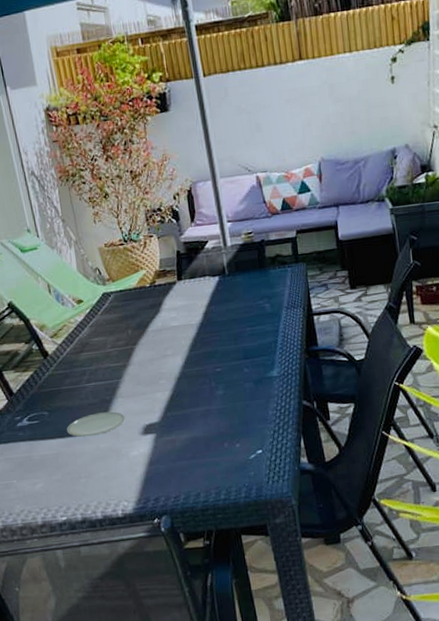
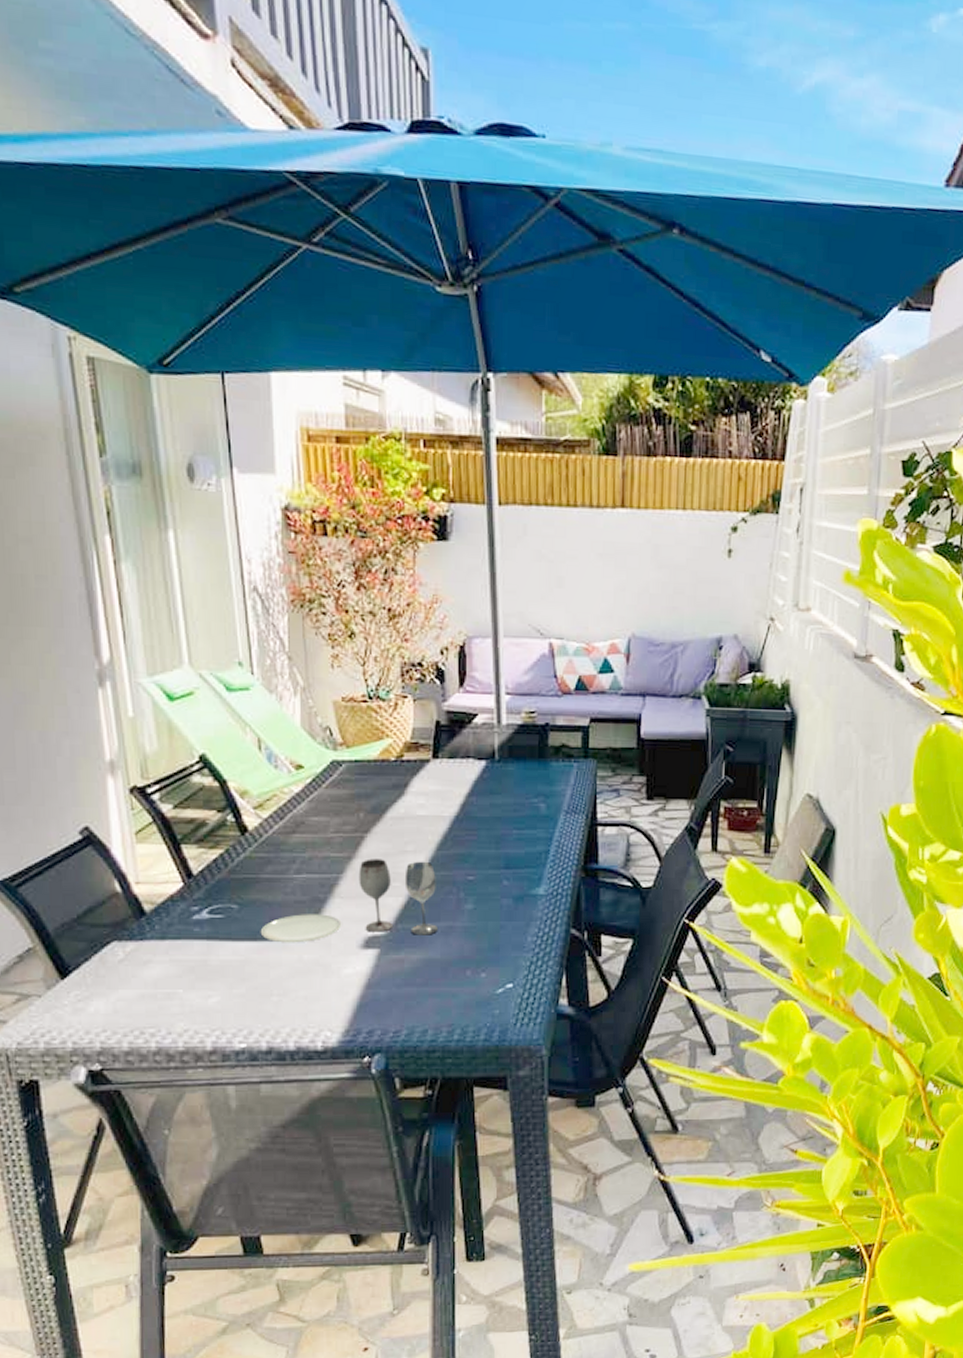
wineglass: none [133,361,198,421] -> present [358,859,438,935]

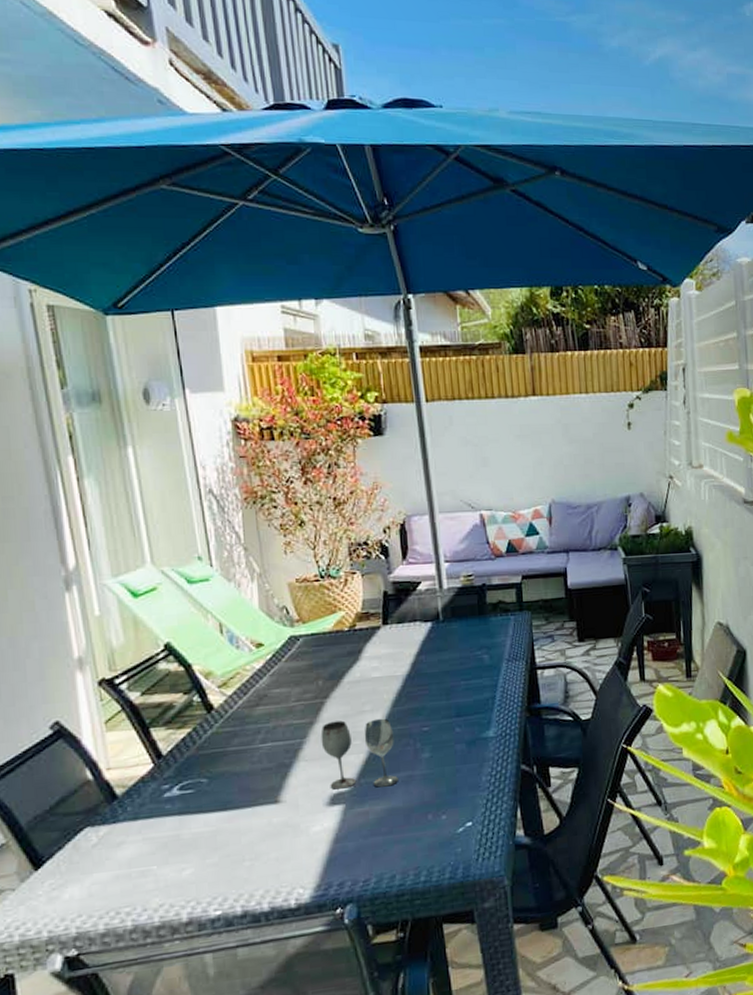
plate: present [260,914,342,943] -> none [230,778,308,810]

